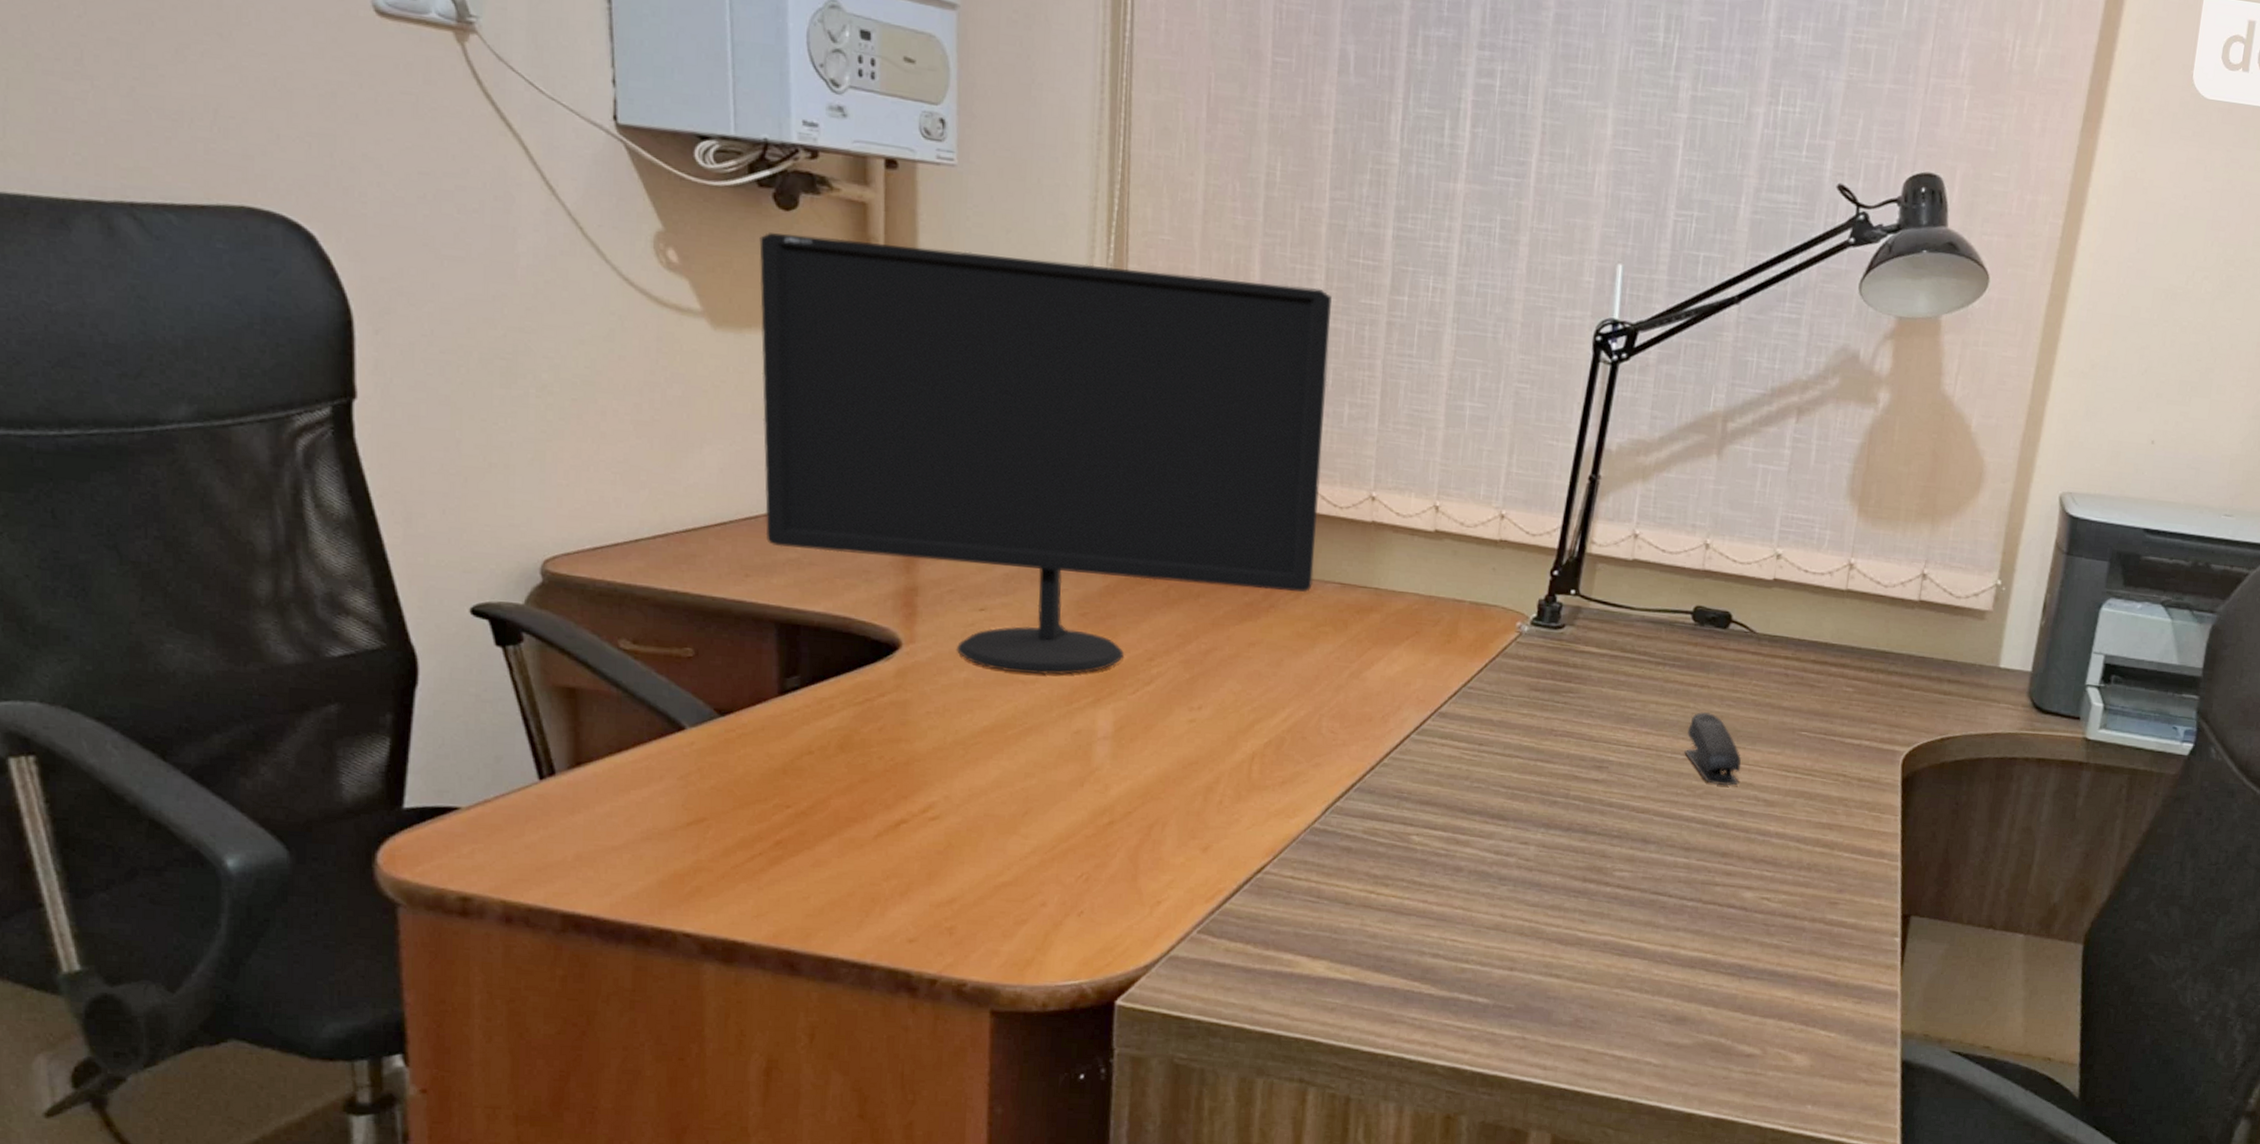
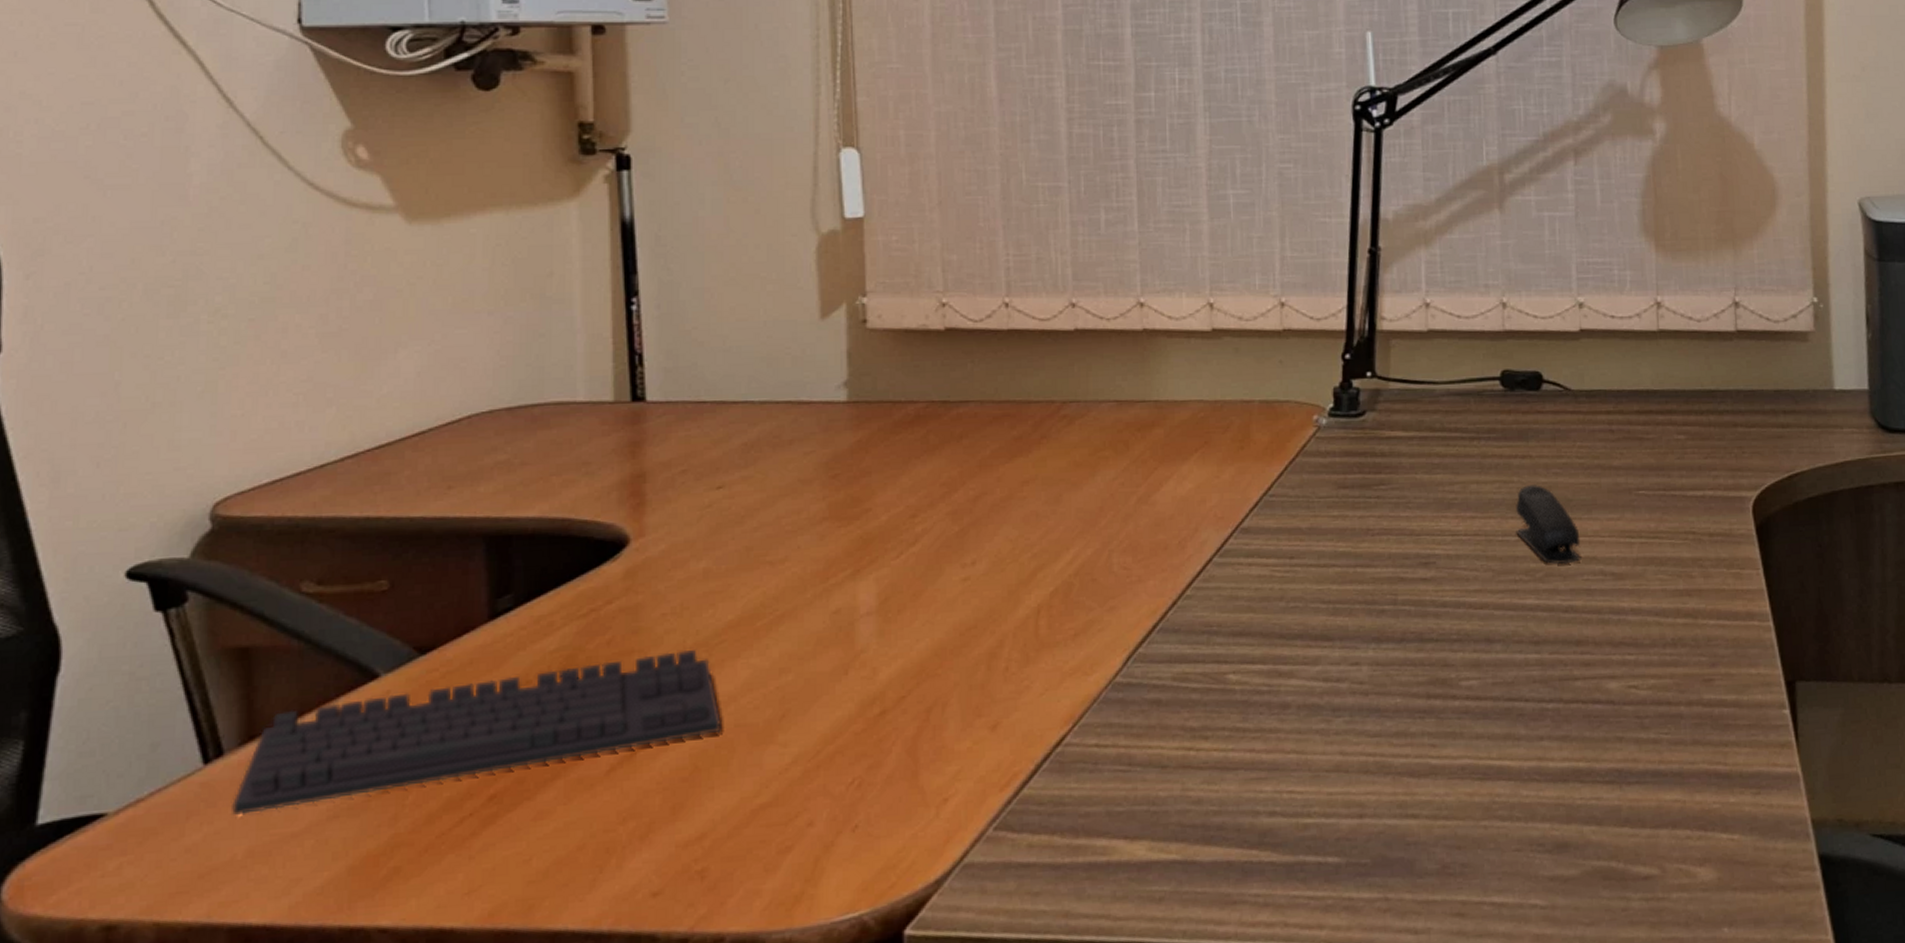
keyboard: none [562,745,973,826] -> present [230,649,721,816]
computer monitor: present [759,231,1332,675] -> none [458,95,1086,555]

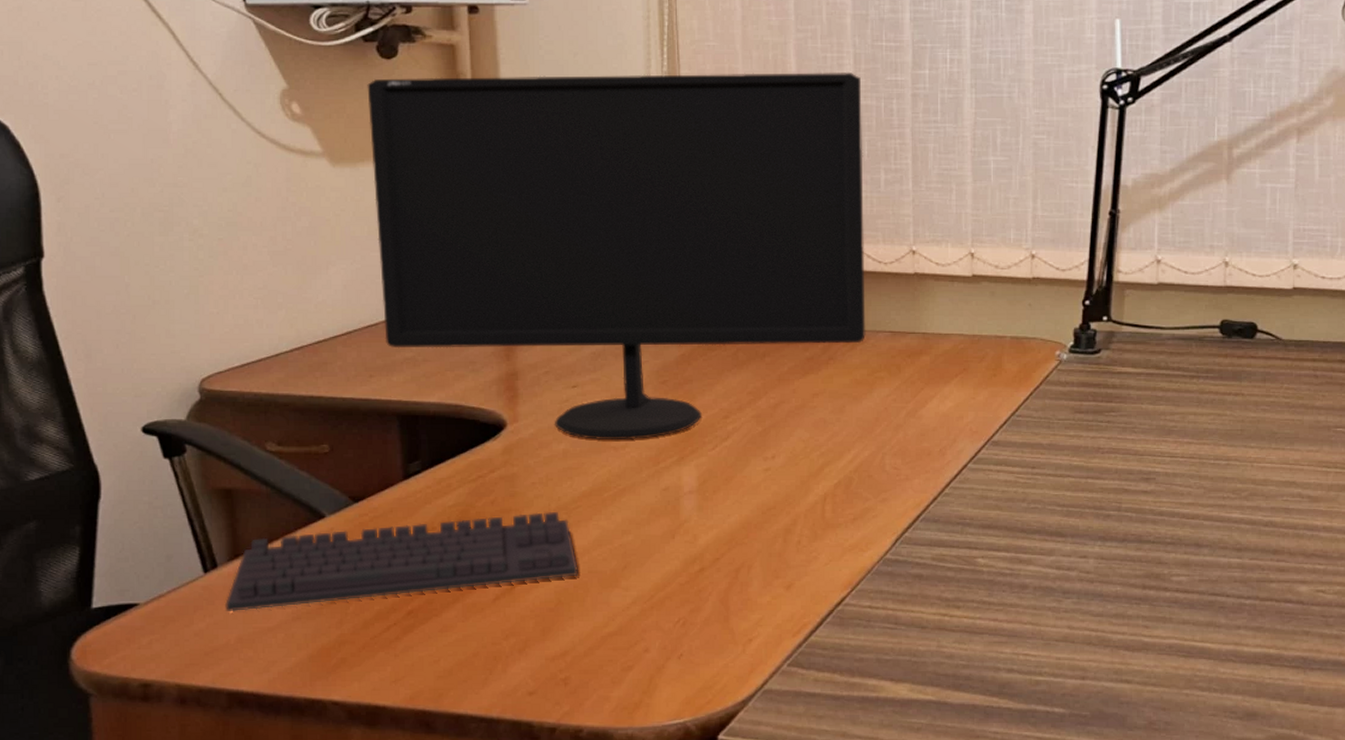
computer monitor: none [458,95,1086,555] -> present [367,71,866,441]
stapler: present [1516,483,1581,565] -> none [1226,417,1282,487]

